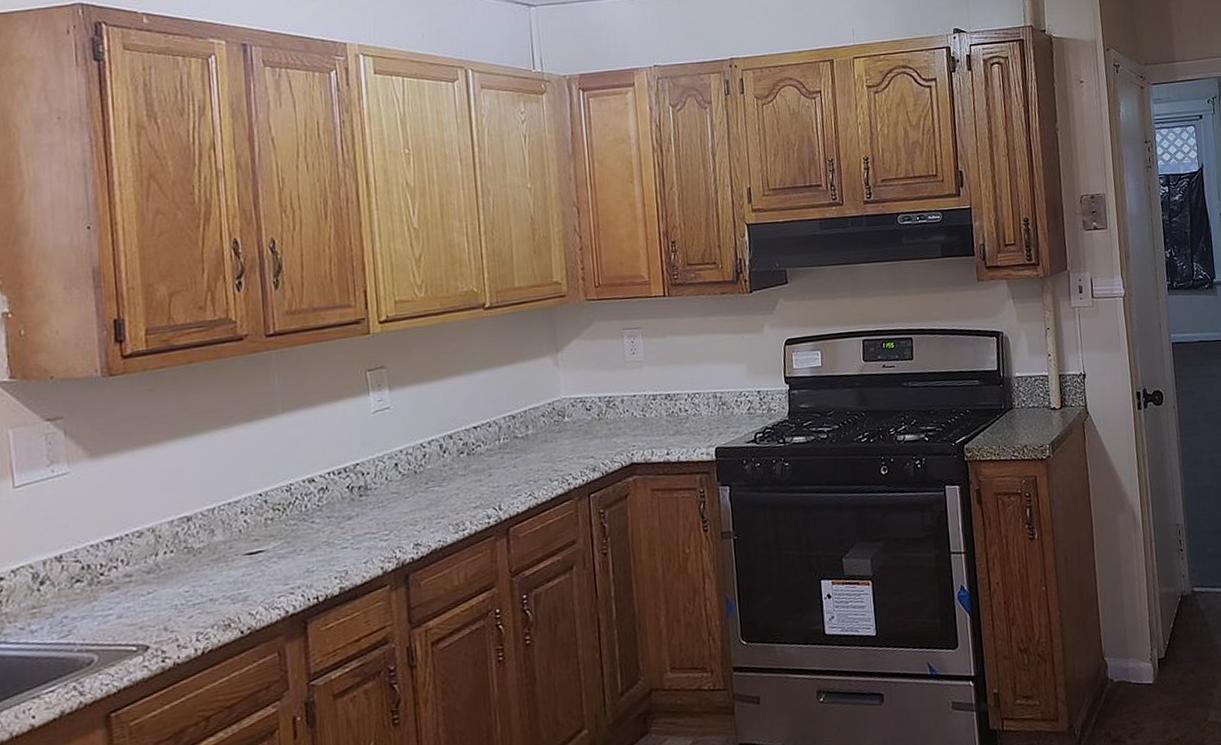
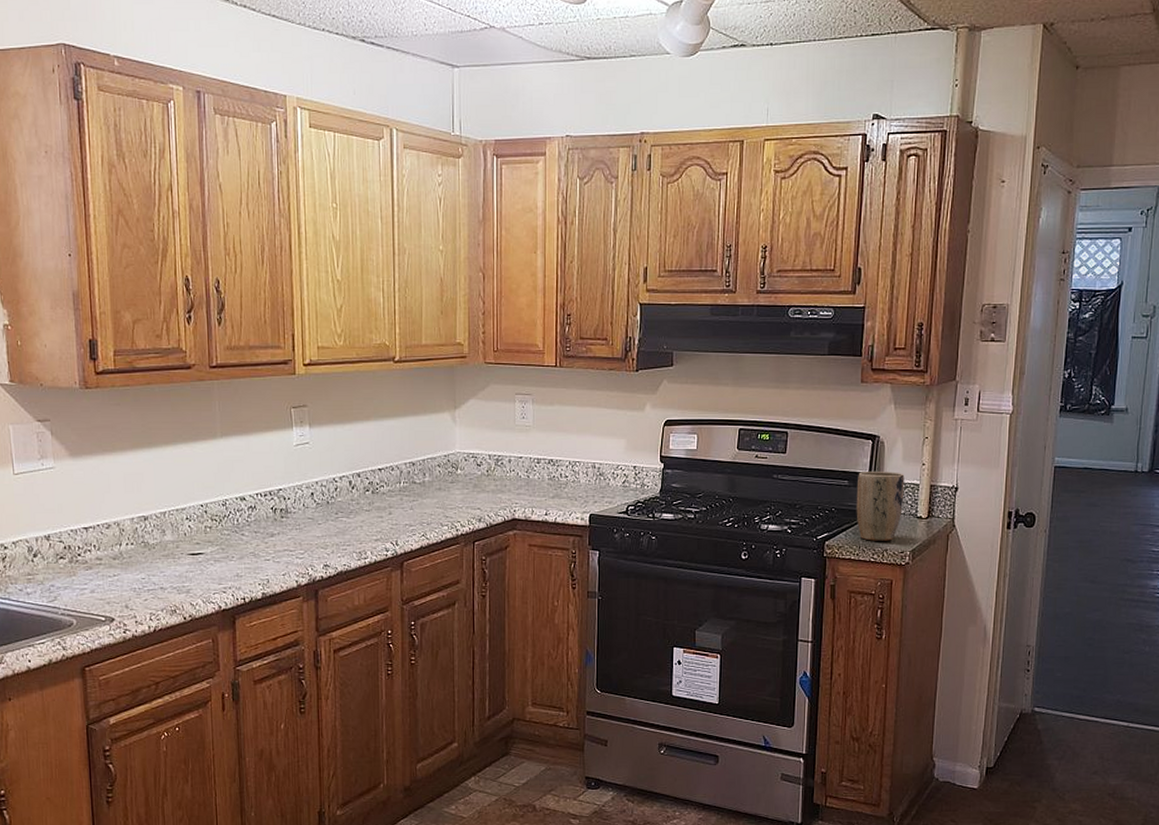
plant pot: none [987,365,1036,439] -> present [856,470,905,541]

